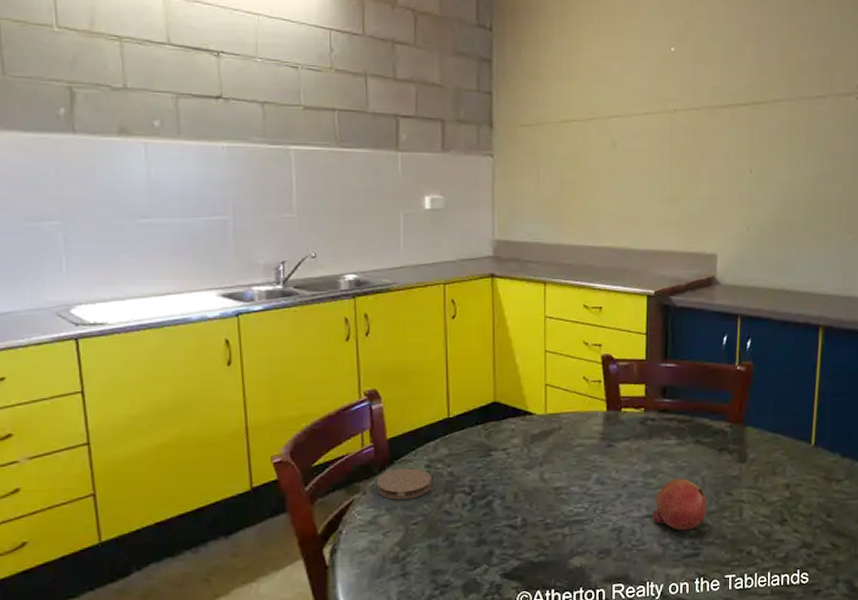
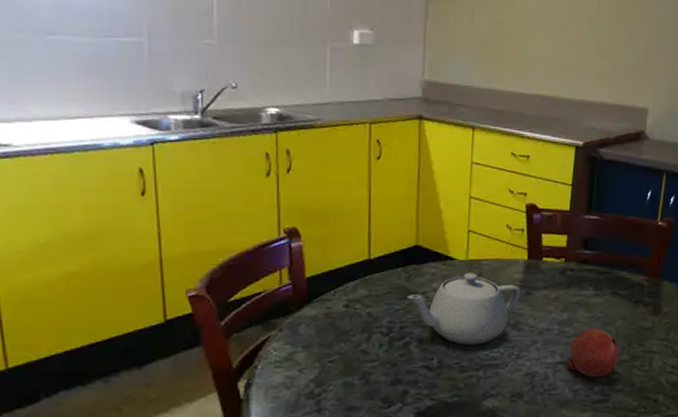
coaster: present [377,468,431,500] -> none [294,307,349,338]
teapot: none [488,426,601,502] -> present [407,272,520,345]

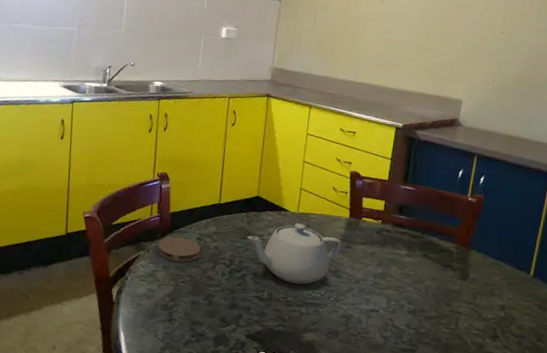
coaster: none [294,307,349,338] -> present [158,237,201,262]
fruit: present [564,328,620,378] -> none [376,283,428,329]

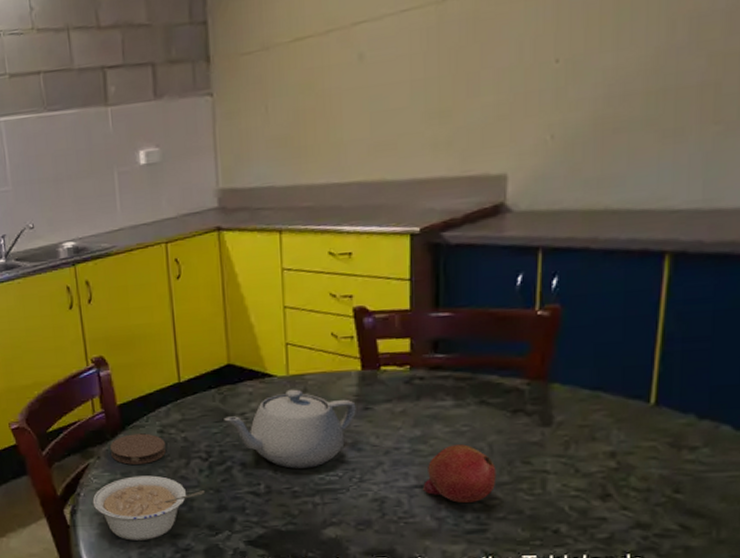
legume: none [136,270,224,323] -> present [92,475,206,541]
fruit: none [376,283,428,329] -> present [422,444,497,504]

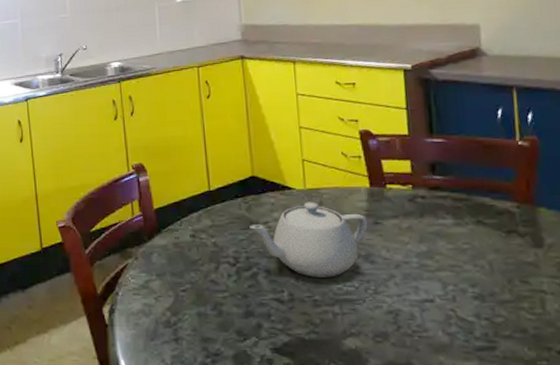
legume: present [92,475,206,541] -> none [129,278,234,343]
coaster: present [110,433,166,465] -> none [147,237,197,266]
fruit: present [422,444,497,504] -> none [432,261,500,320]

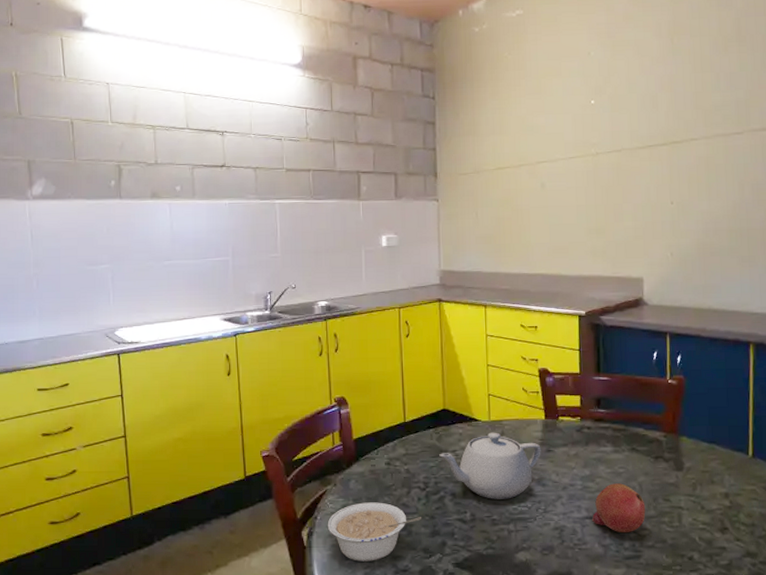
legume: none [129,278,234,343] -> present [327,502,422,561]
fruit: none [432,261,500,320] -> present [591,483,646,533]

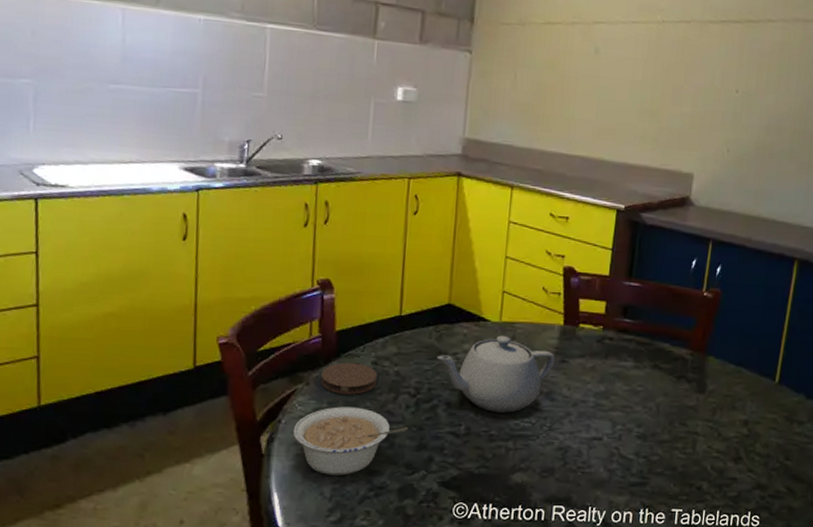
coaster: none [346,465,391,492] -> present [321,362,377,395]
fruit: present [591,483,646,533] -> none [599,402,660,458]

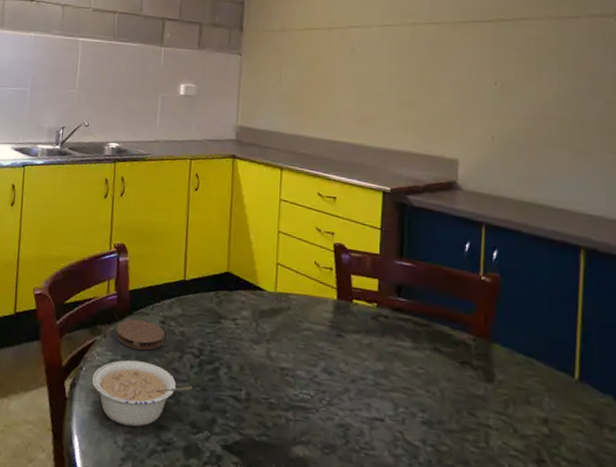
teapot: present [437,335,555,413] -> none [218,305,330,383]

